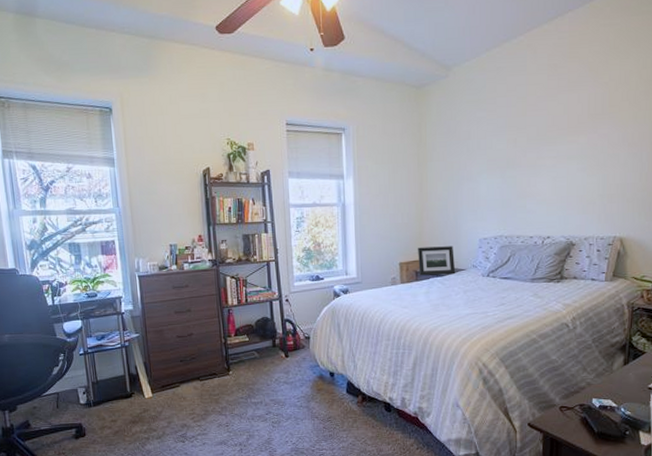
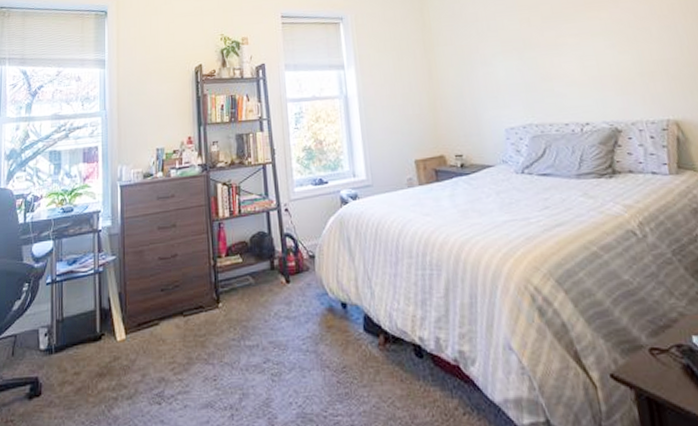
picture frame: present [417,246,456,276] -> none [433,138,483,175]

